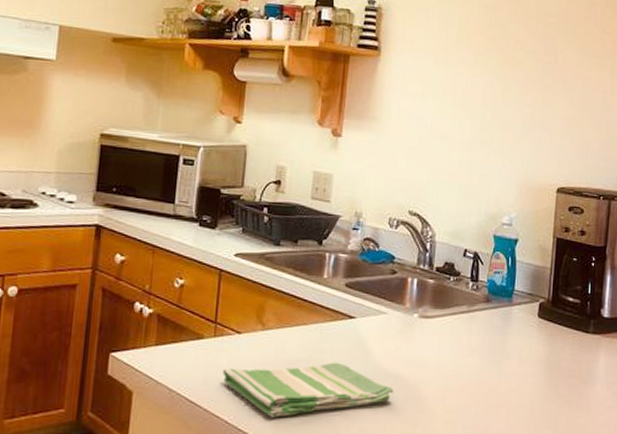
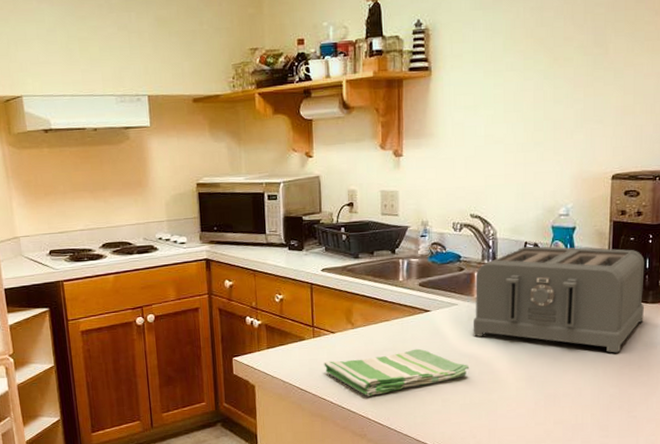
toaster: none [400,254,587,388] -> present [473,245,645,353]

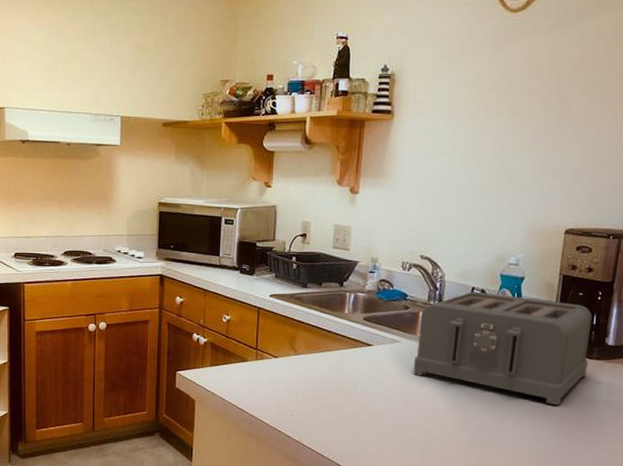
dish towel: present [324,348,470,396] -> none [264,381,407,422]

